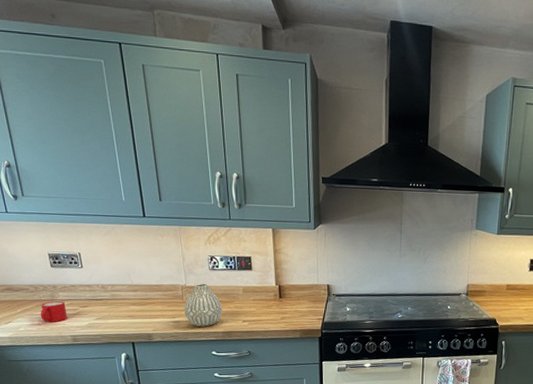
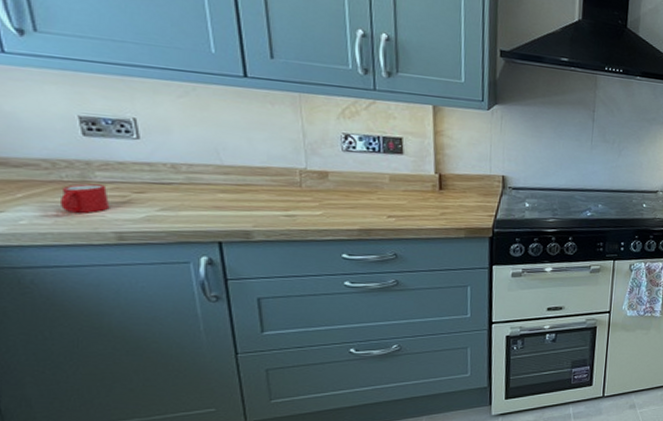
vase: present [184,283,223,327] -> none [302,167,360,223]

